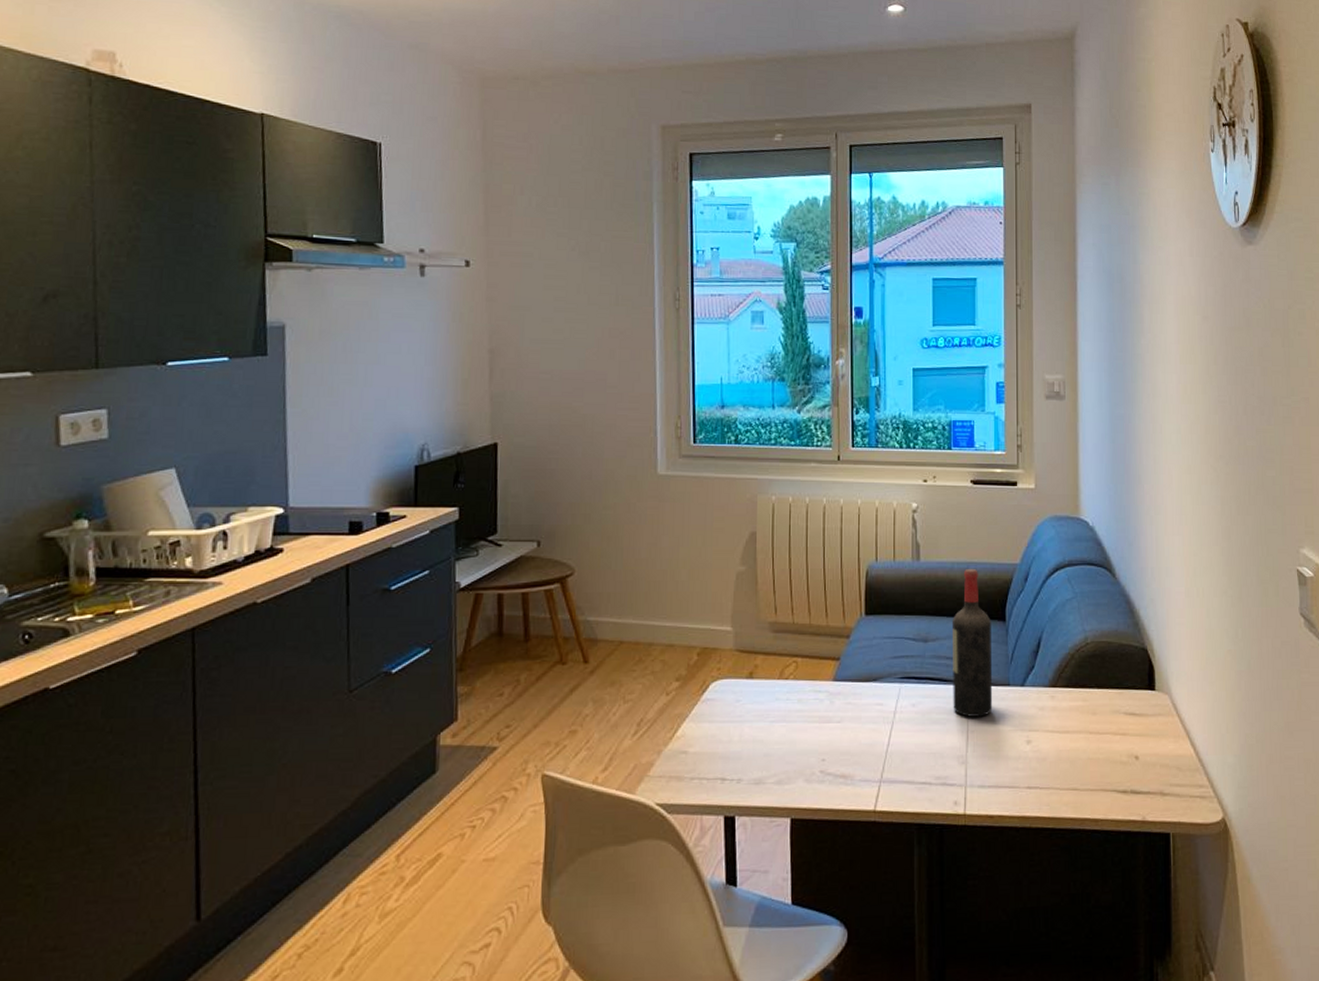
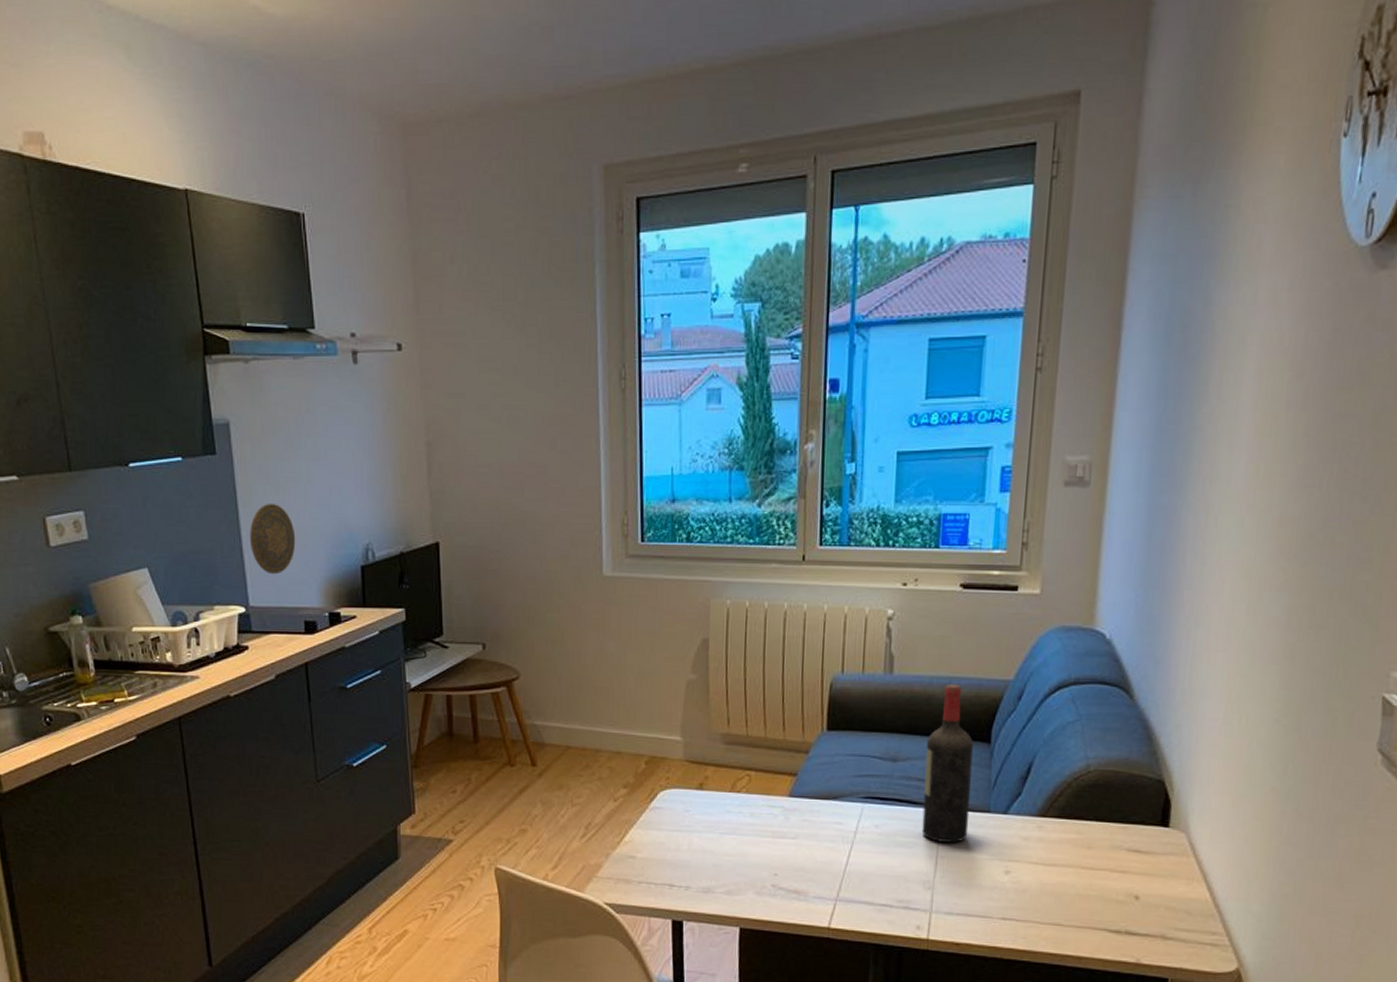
decorative plate: none [296,403,347,475] -> present [250,503,296,575]

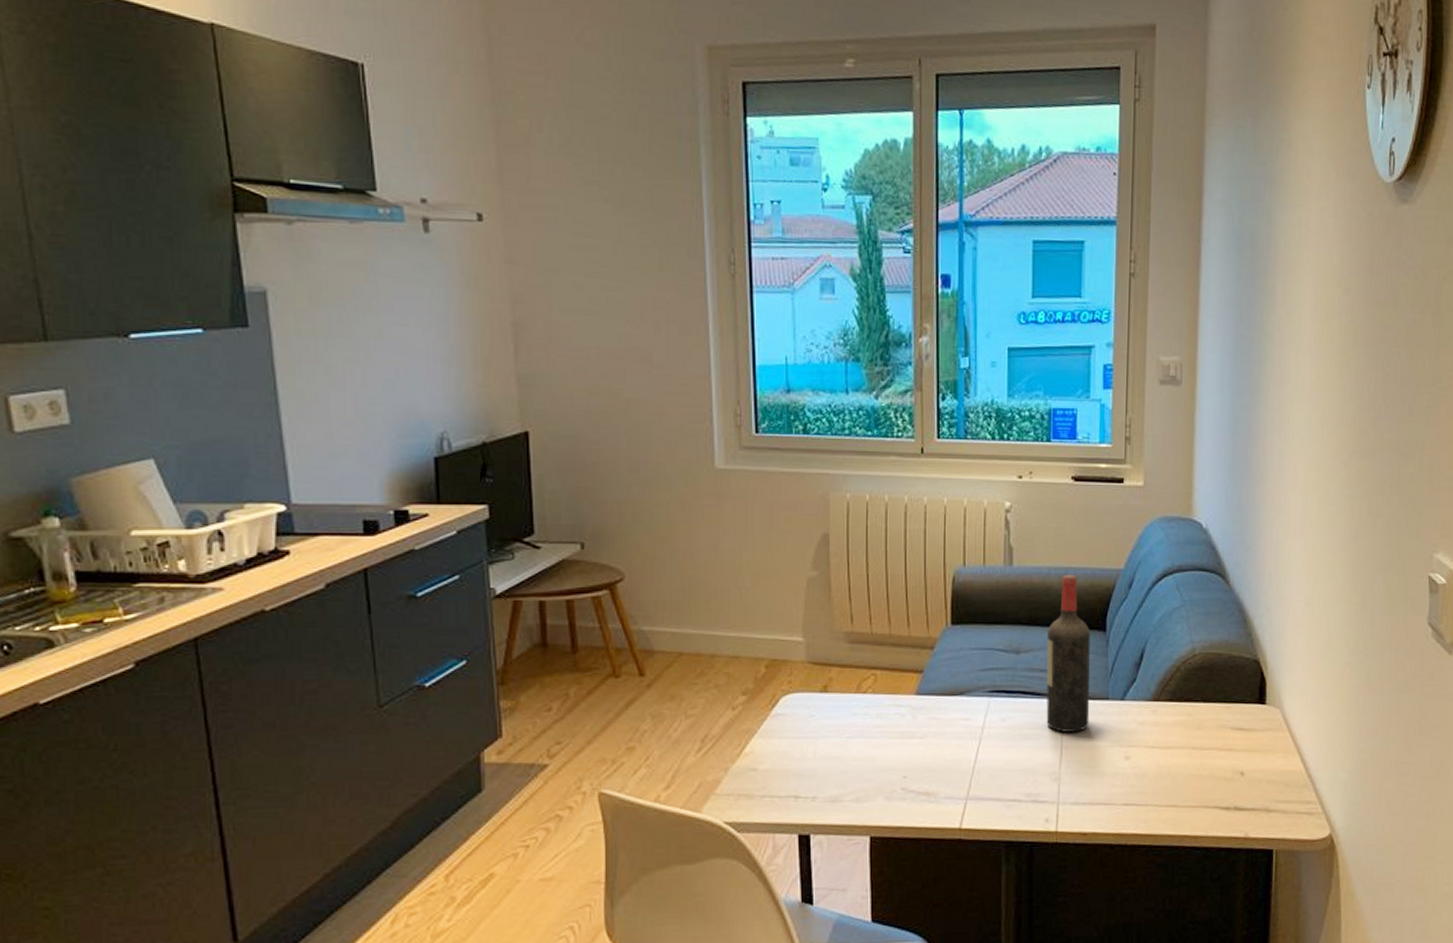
decorative plate: present [250,503,296,575] -> none [293,384,352,467]

